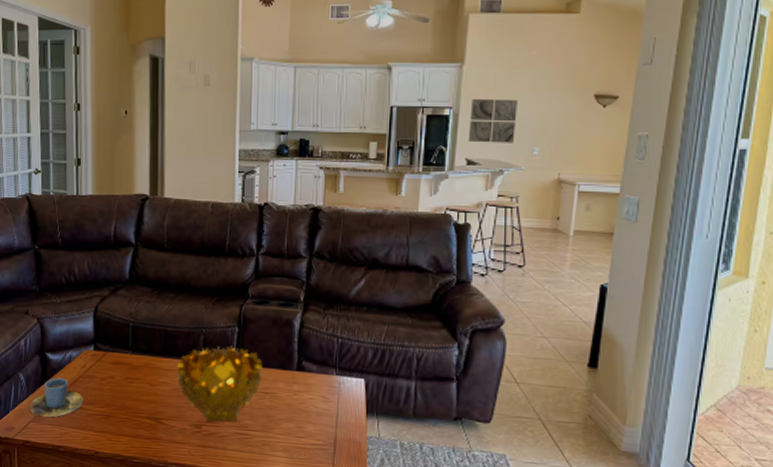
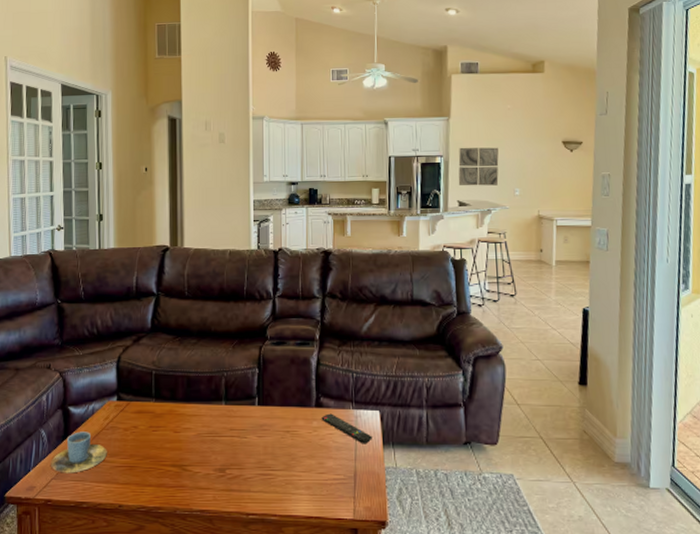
decorative bowl: present [176,346,263,422] -> none [199,387,283,465]
remote control: none [302,378,355,412] -> present [321,413,372,444]

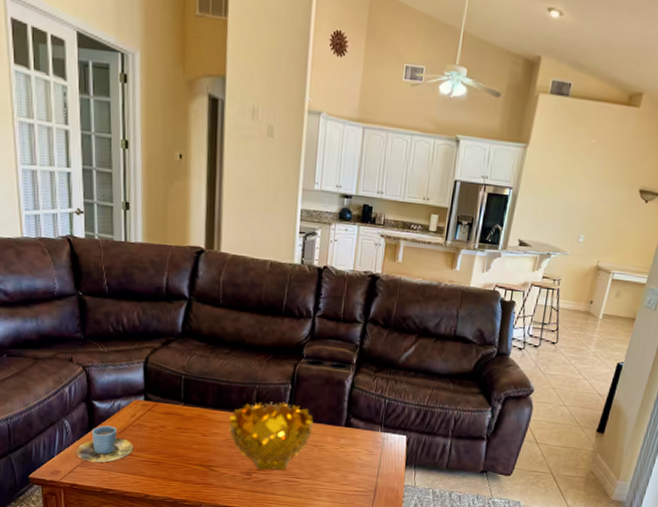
decorative bowl: none [199,387,283,465] -> present [228,401,313,470]
remote control: present [321,413,372,444] -> none [349,433,396,464]
wall art: present [458,147,499,186] -> none [522,181,572,229]

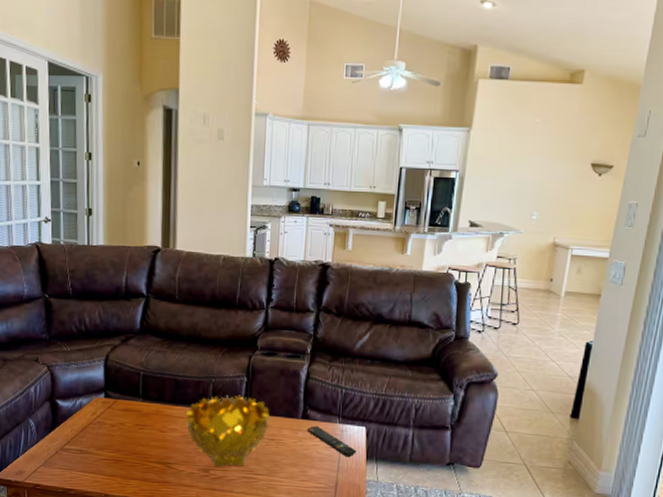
cup: present [76,425,134,463] -> none [39,424,94,462]
remote control: none [349,433,396,464] -> present [307,425,356,458]

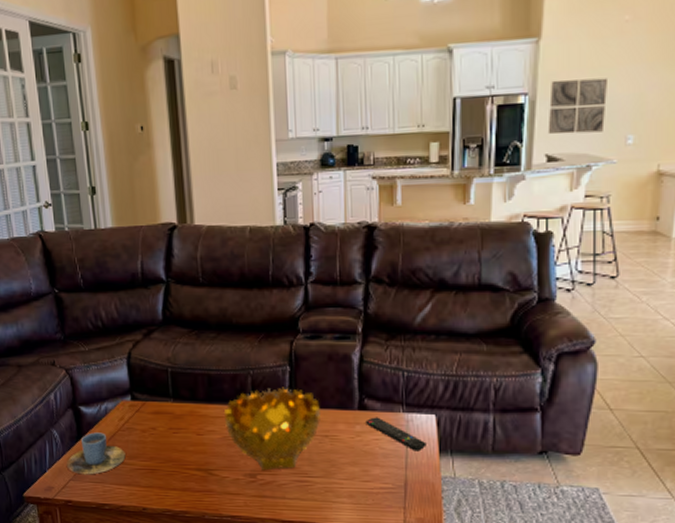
cup: none [39,424,94,462] -> present [67,432,126,475]
wall art: none [472,162,520,207] -> present [547,78,607,135]

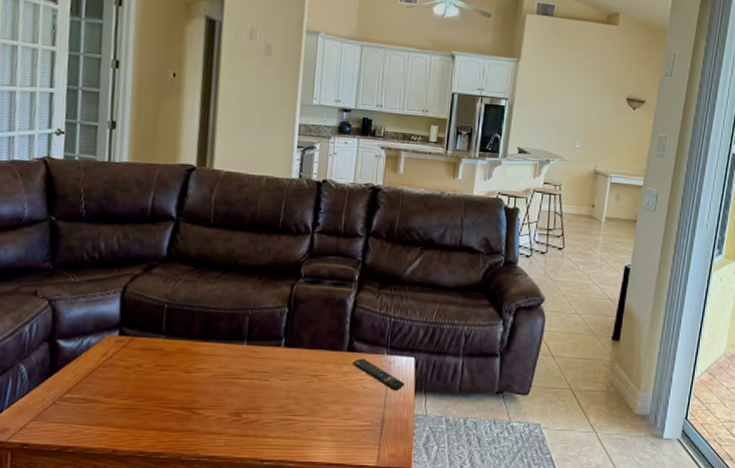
cup: present [67,432,126,475] -> none [30,368,103,415]
decorative bowl: present [223,387,320,471] -> none [215,327,312,409]
wall art: present [547,78,607,135] -> none [520,92,564,136]

